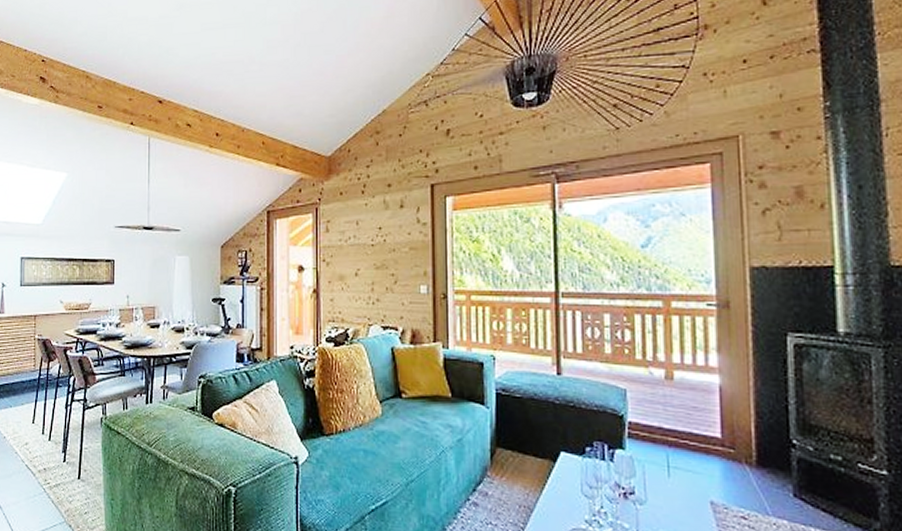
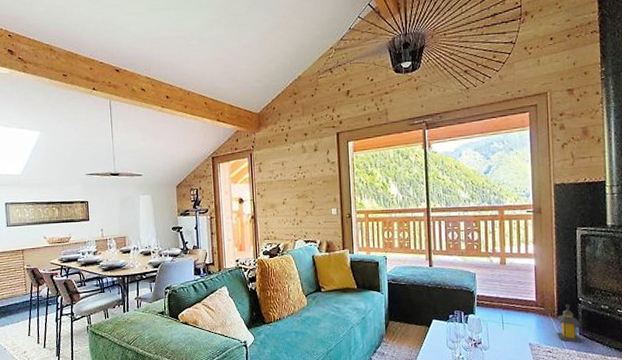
lantern: none [755,448,797,510] -> present [557,305,581,344]

